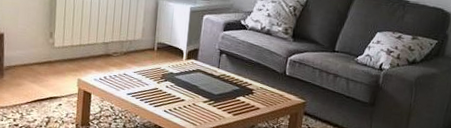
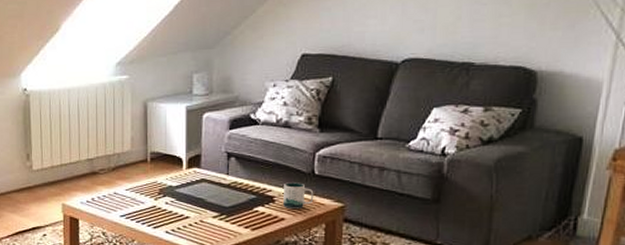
mug: none [259,79,284,101] -> present [282,182,314,209]

